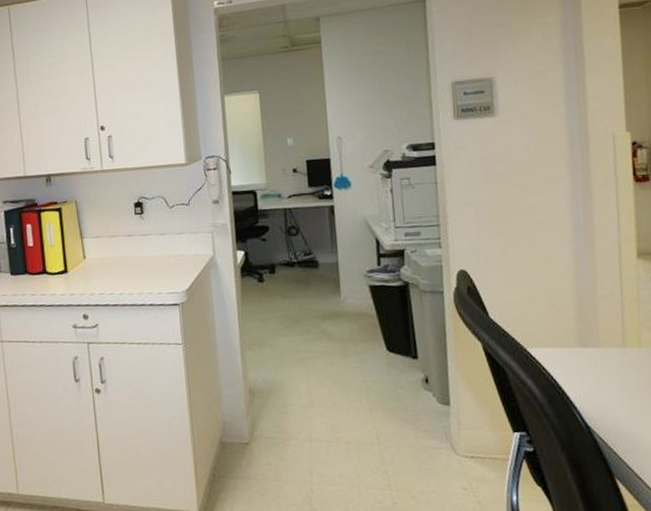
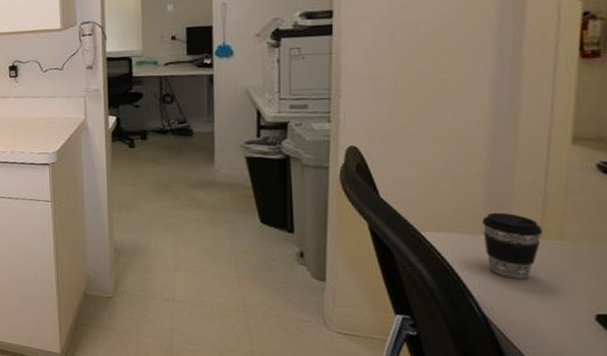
coffee cup: none [575,325,625,387] -> present [481,212,542,279]

